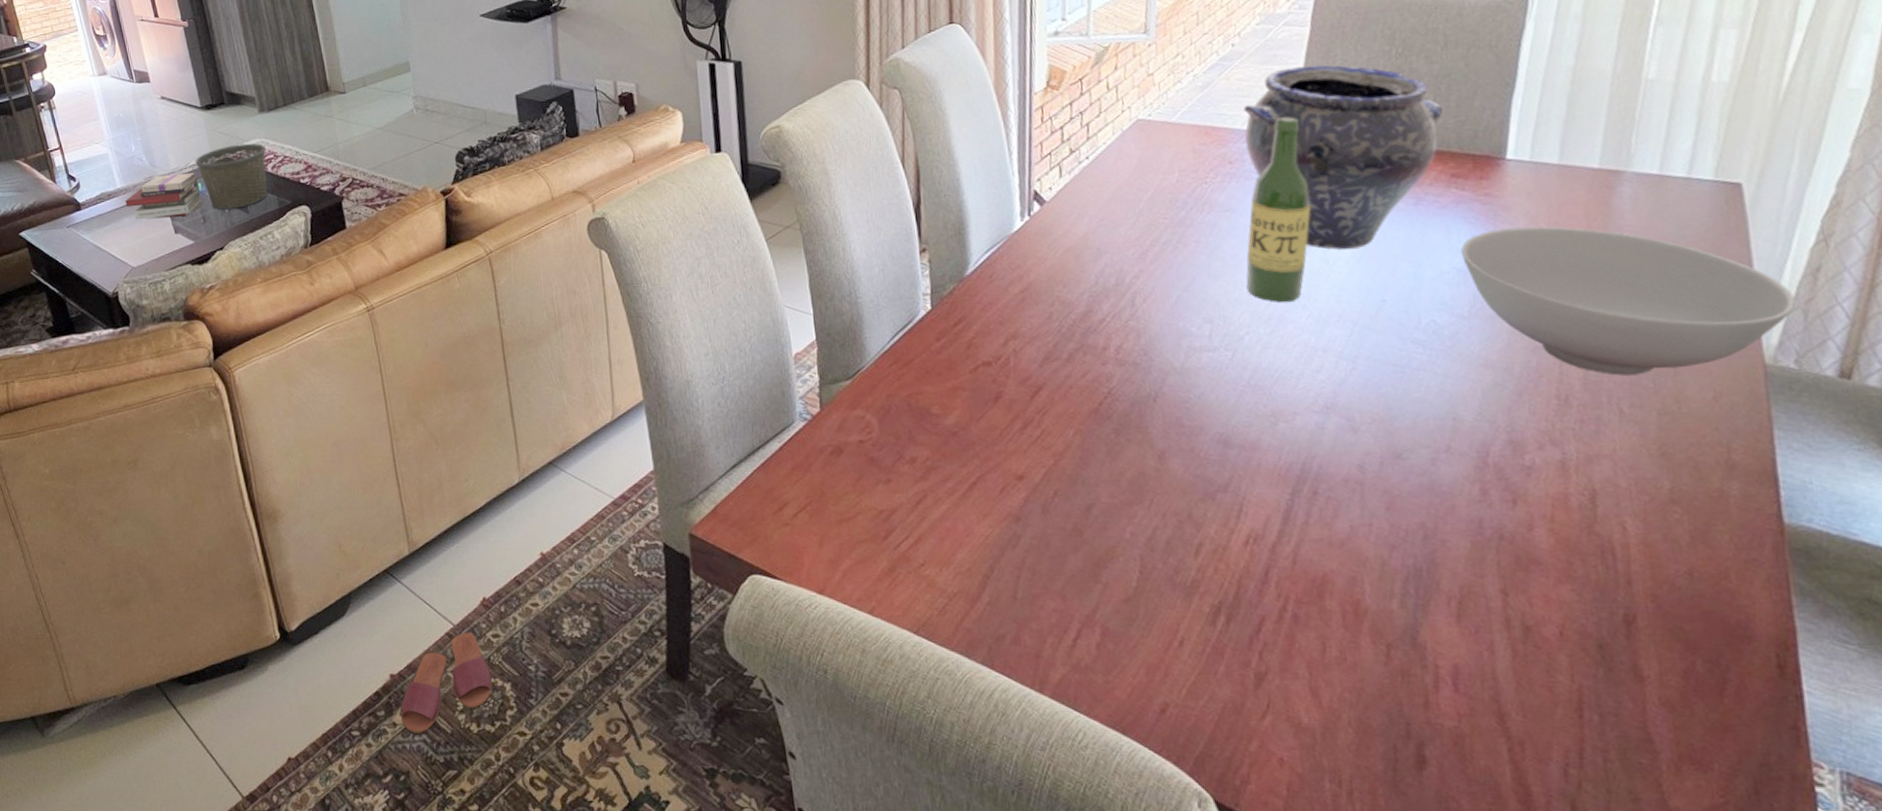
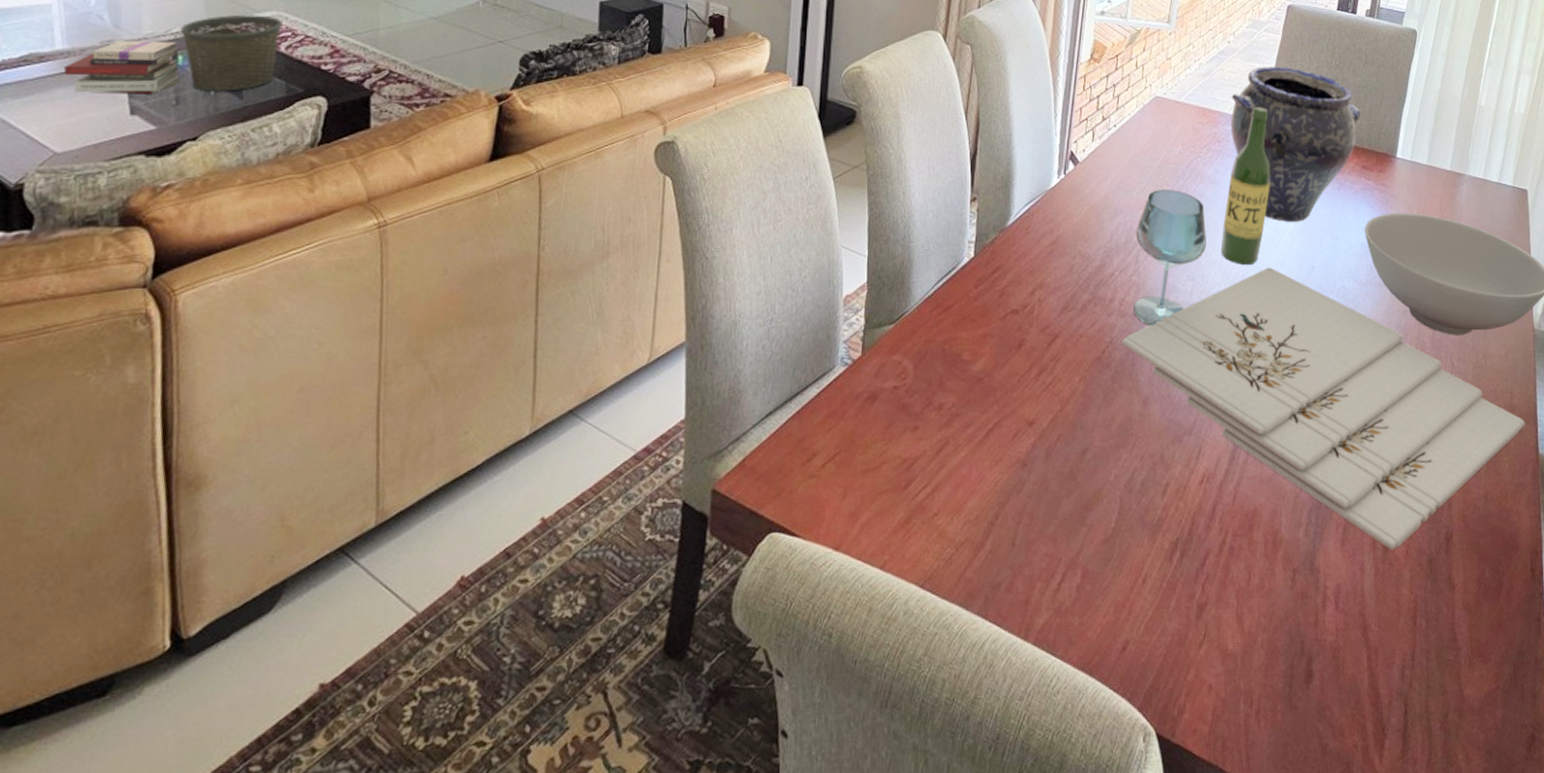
slippers: present [401,631,493,733] -> none [324,620,455,759]
placemat: none [1122,303,1756,630] -> present [1121,267,1525,550]
wine glass: none [1128,223,1226,375] -> present [1133,190,1206,326]

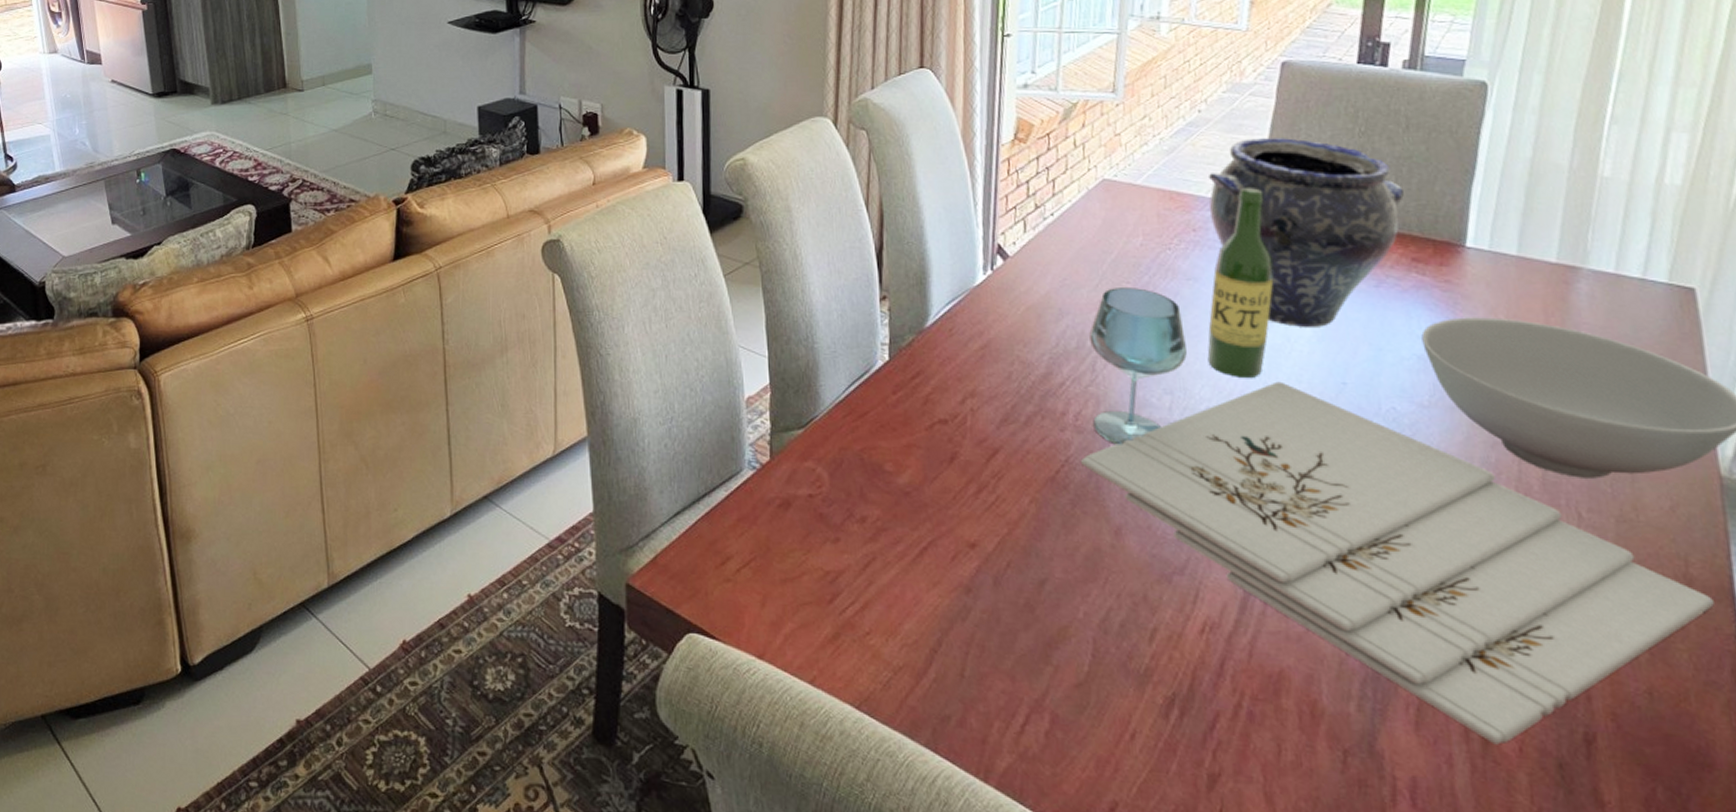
books: present [64,41,181,95] -> none [63,161,145,207]
basket: present [180,14,283,91] -> none [140,135,215,202]

